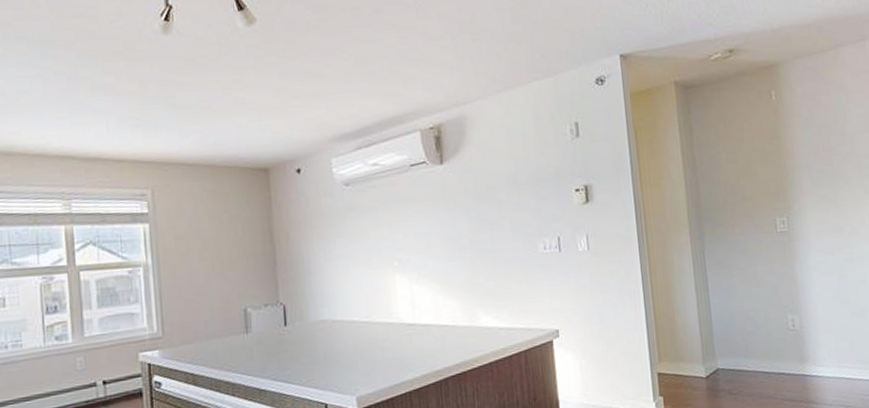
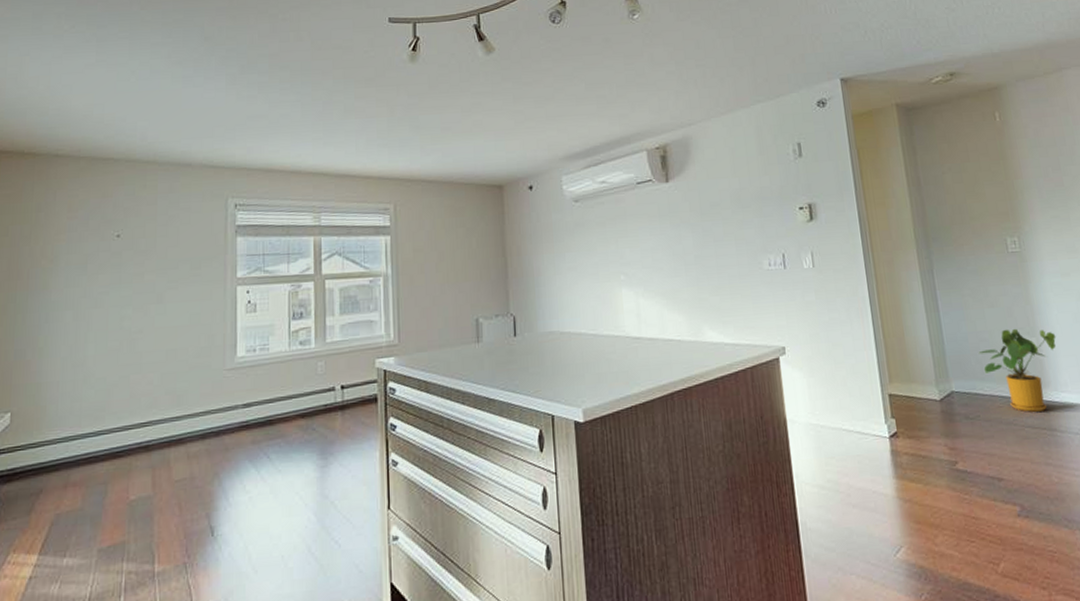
house plant: none [744,306,818,386] -> present [978,328,1056,412]

